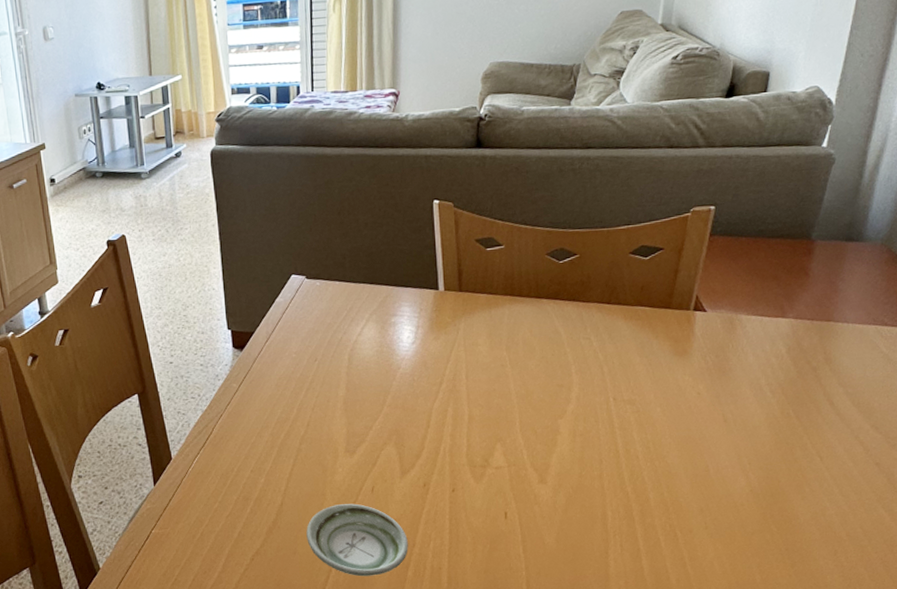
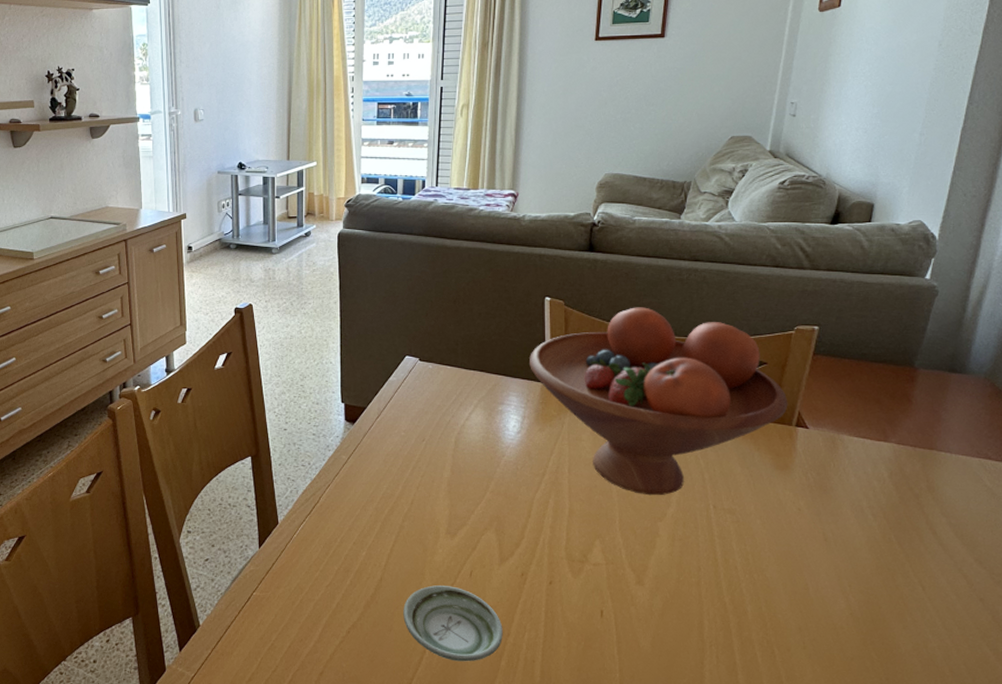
fruit bowl: none [420,201,686,394] -> present [530,307,788,496]

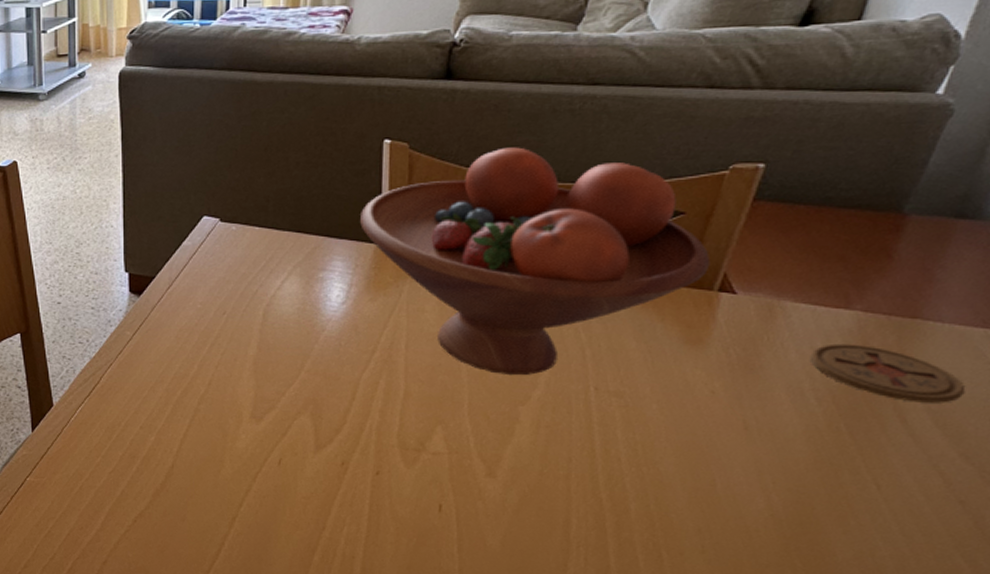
saucer: present [403,585,503,662] -> none [198,474,317,556]
coaster: none [866,469,971,518] -> present [811,343,964,403]

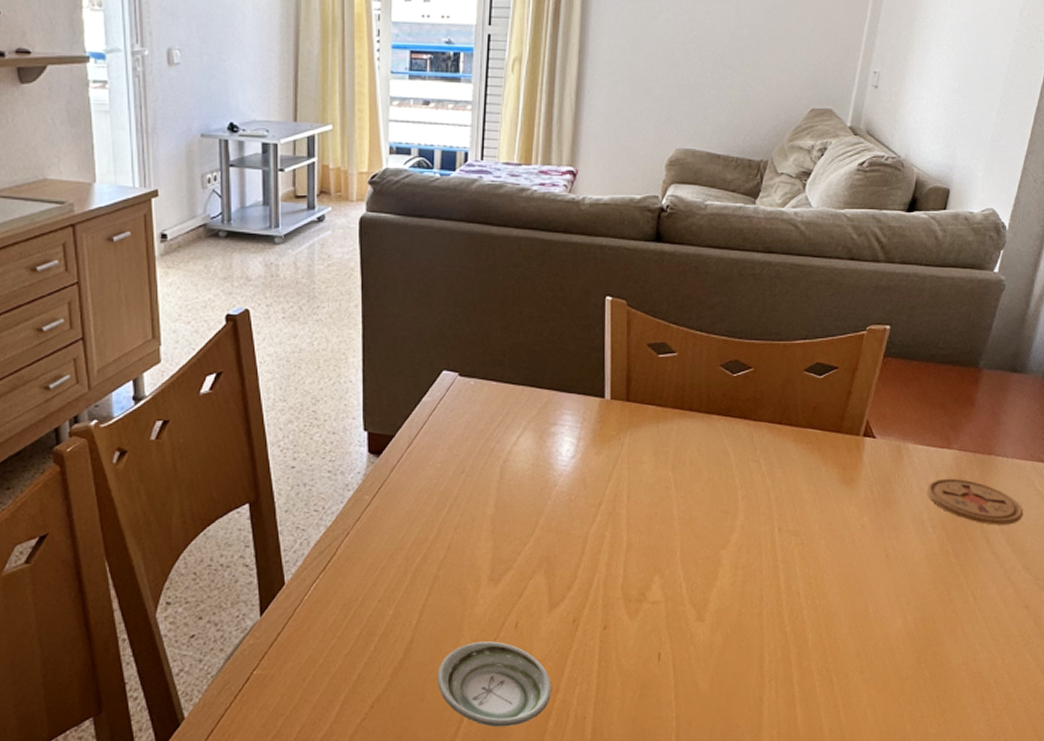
saucer: none [198,474,317,556] -> present [437,641,551,728]
fruit bowl: present [360,147,711,376] -> none [587,307,857,521]

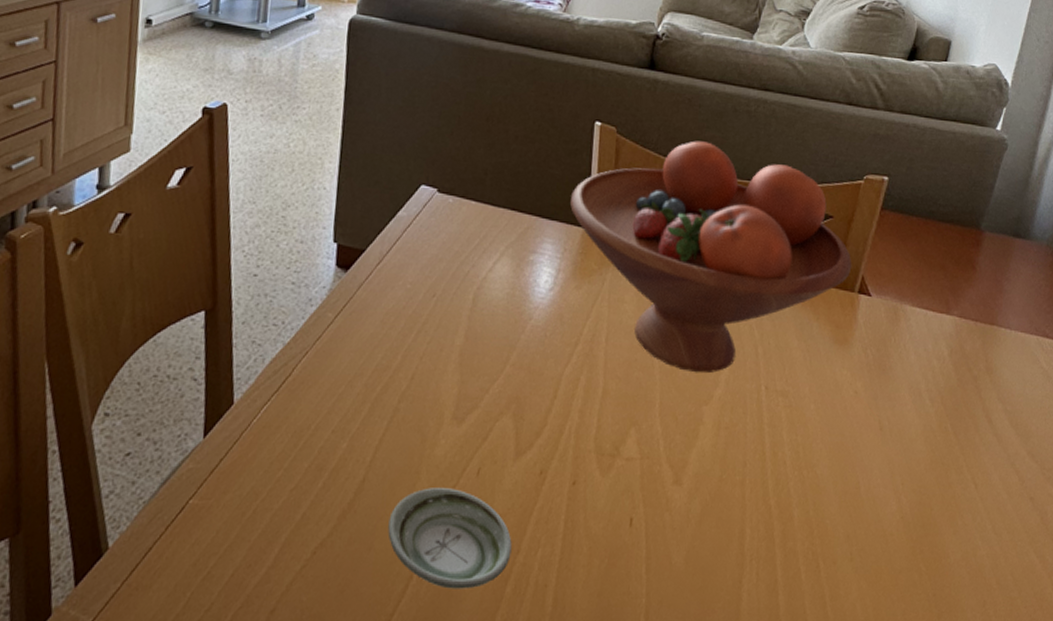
fruit bowl: none [587,307,857,521] -> present [570,141,852,373]
coaster: present [927,478,1023,525] -> none [925,346,1027,404]

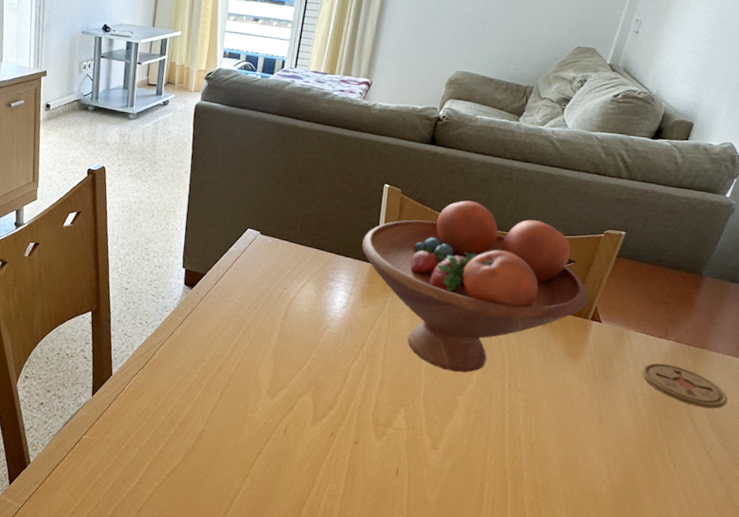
saucer: present [388,488,512,589] -> none [219,439,309,507]
coaster: none [925,346,1027,404] -> present [642,363,728,409]

